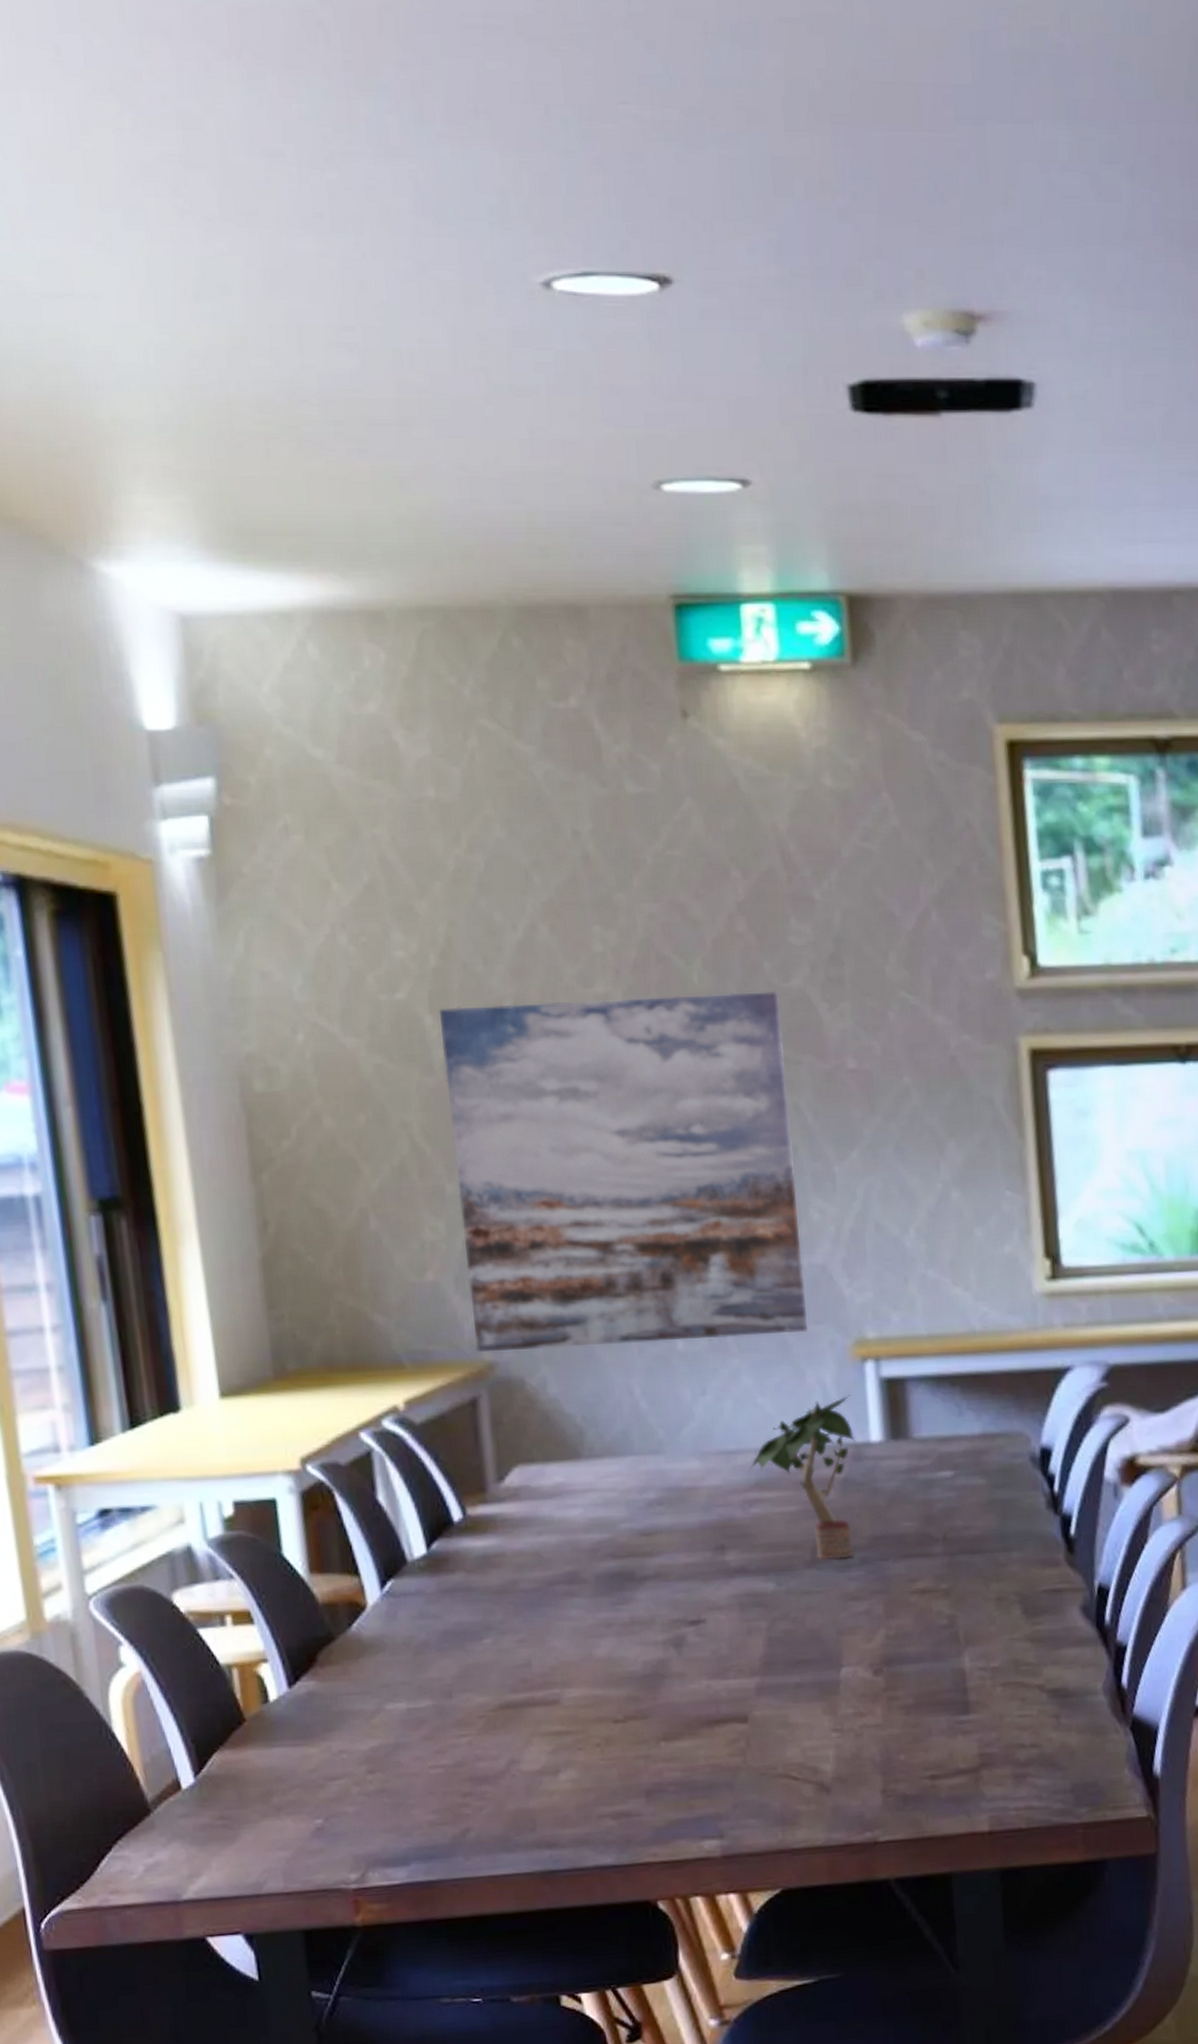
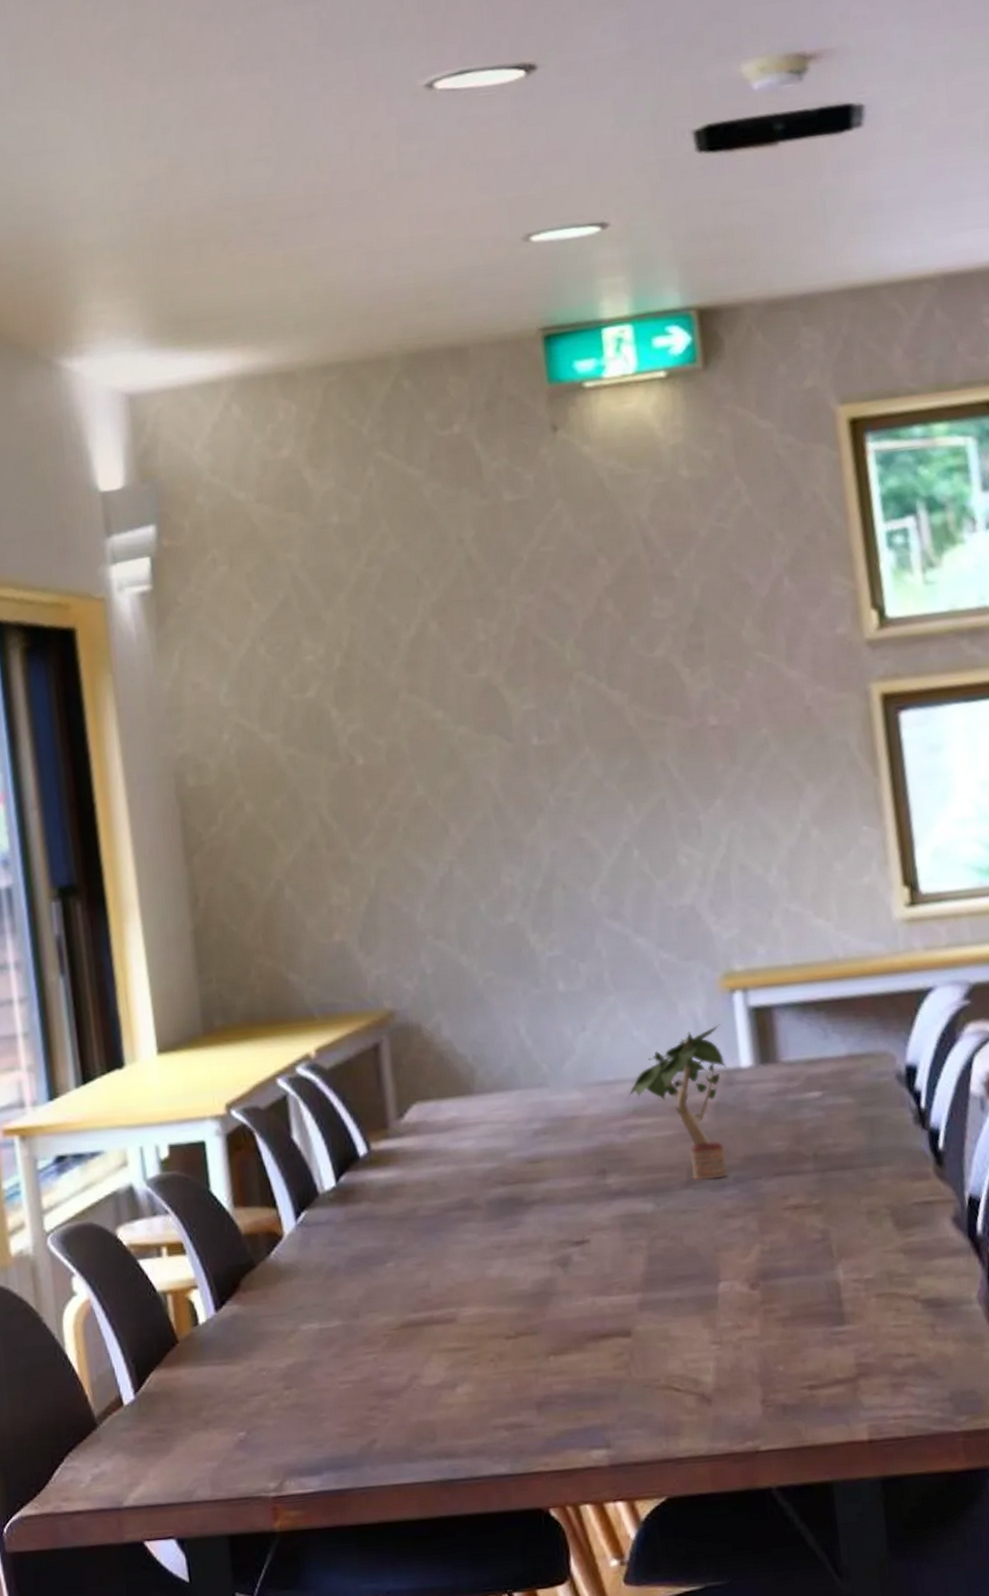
wall art: present [438,992,808,1353] -> none [343,662,679,1003]

